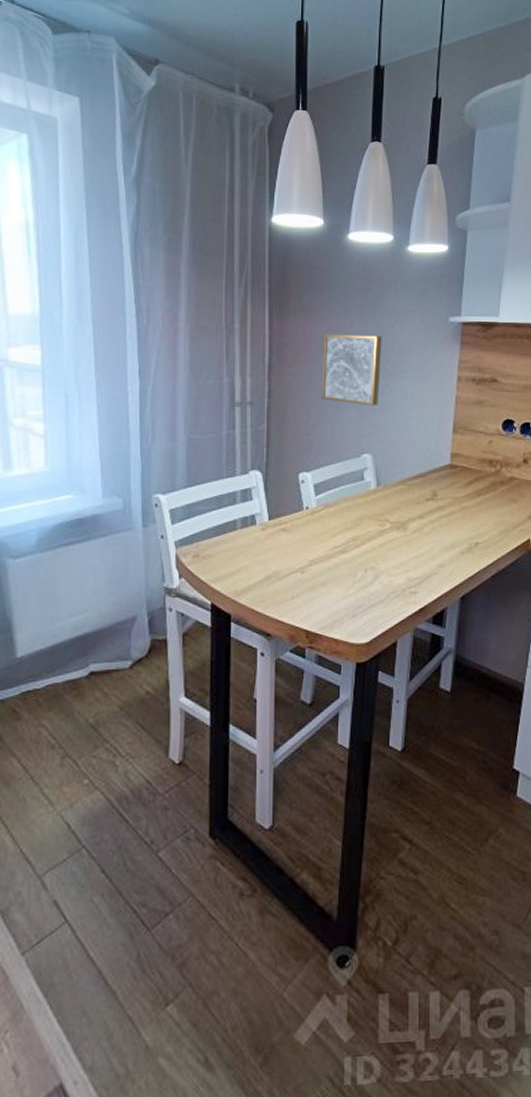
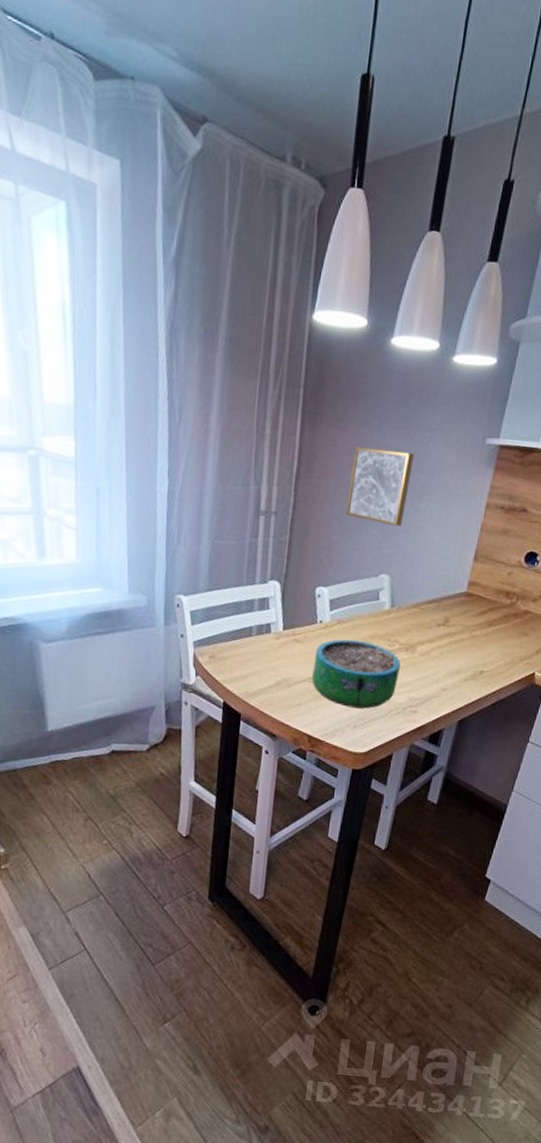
decorative bowl: none [304,524,393,595] -> present [312,639,401,709]

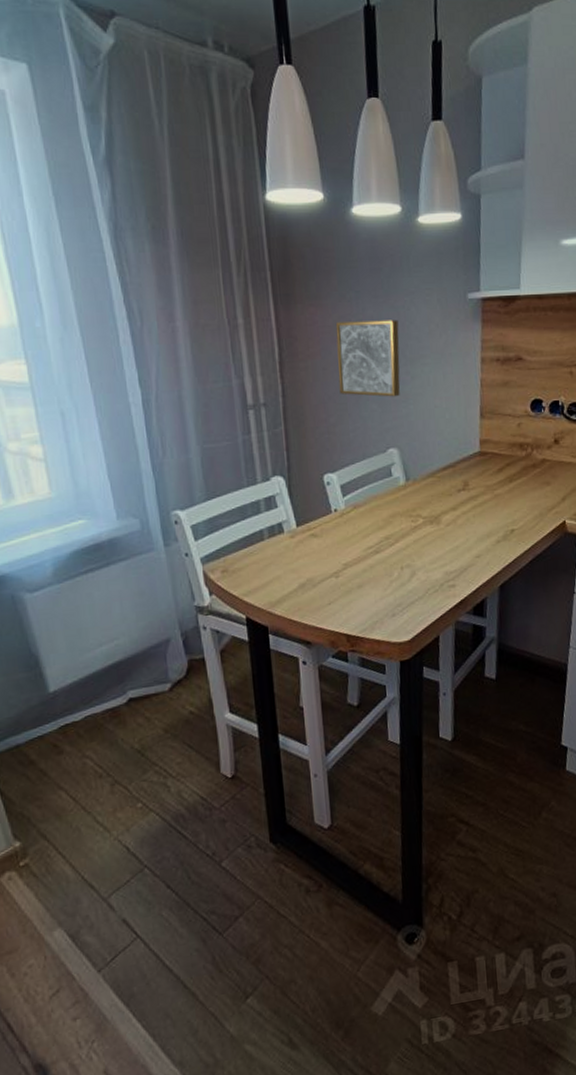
decorative bowl: present [312,639,401,709] -> none [336,522,429,596]

